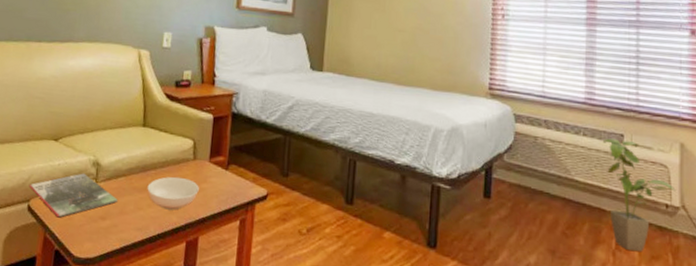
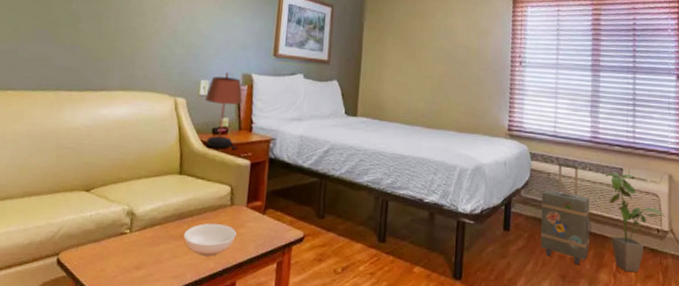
magazine: present [28,173,118,218] -> none [58,223,153,270]
table lamp: none [168,25,206,103] -> present [205,72,243,149]
suitcase: none [525,125,587,240] -> present [540,162,592,265]

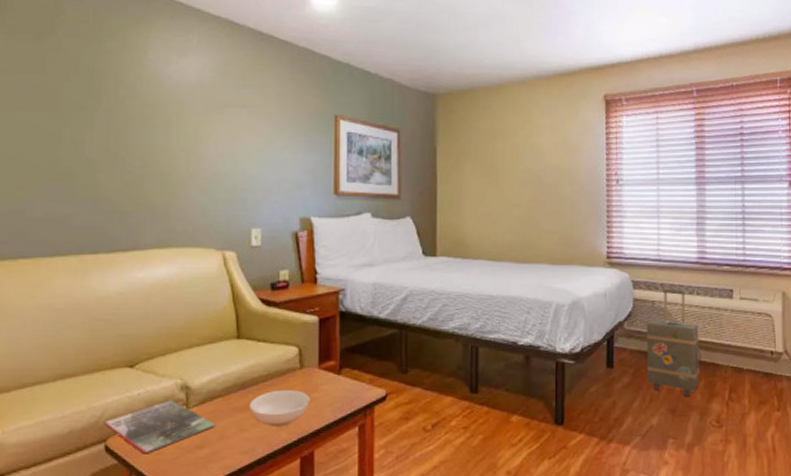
magazine: none [58,223,153,270] -> present [103,400,215,454]
table lamp: present [205,72,243,149] -> none [259,218,304,305]
house plant: present [606,172,665,273] -> none [715,294,779,400]

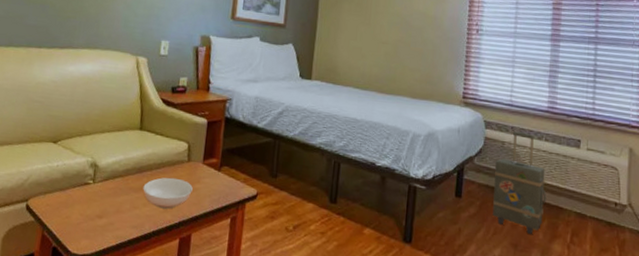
magazine: present [103,400,215,454] -> none [27,174,114,217]

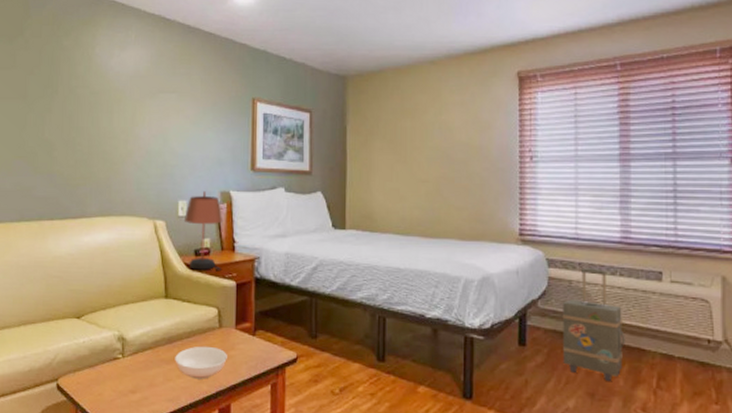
table lamp: none [165,34,201,108] -> present [185,191,223,270]

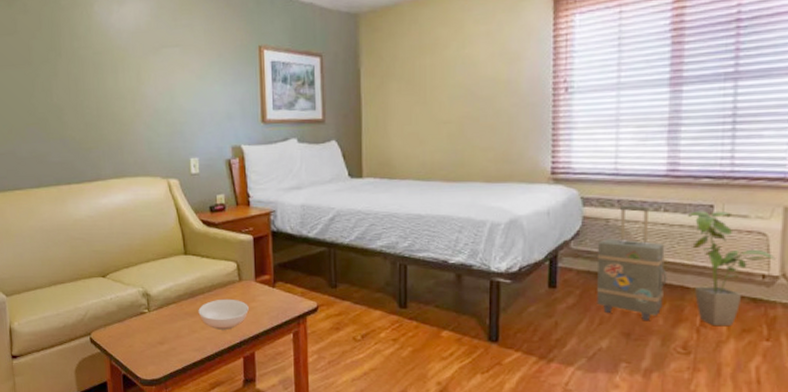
table lamp: present [185,191,223,270] -> none [197,147,237,226]
house plant: none [641,276,718,389] -> present [688,211,776,327]

